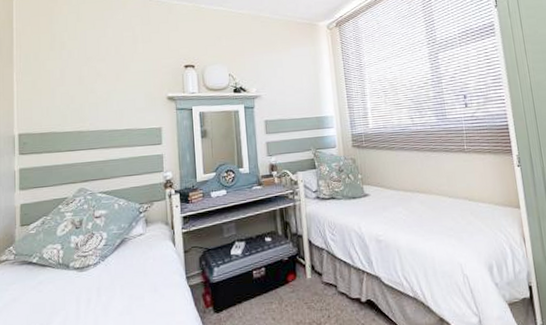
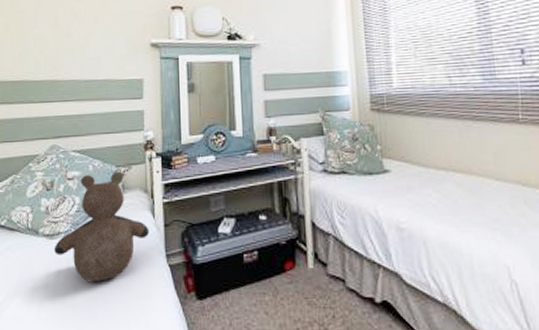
teddy bear: none [85,208,171,307] -> present [55,171,150,283]

